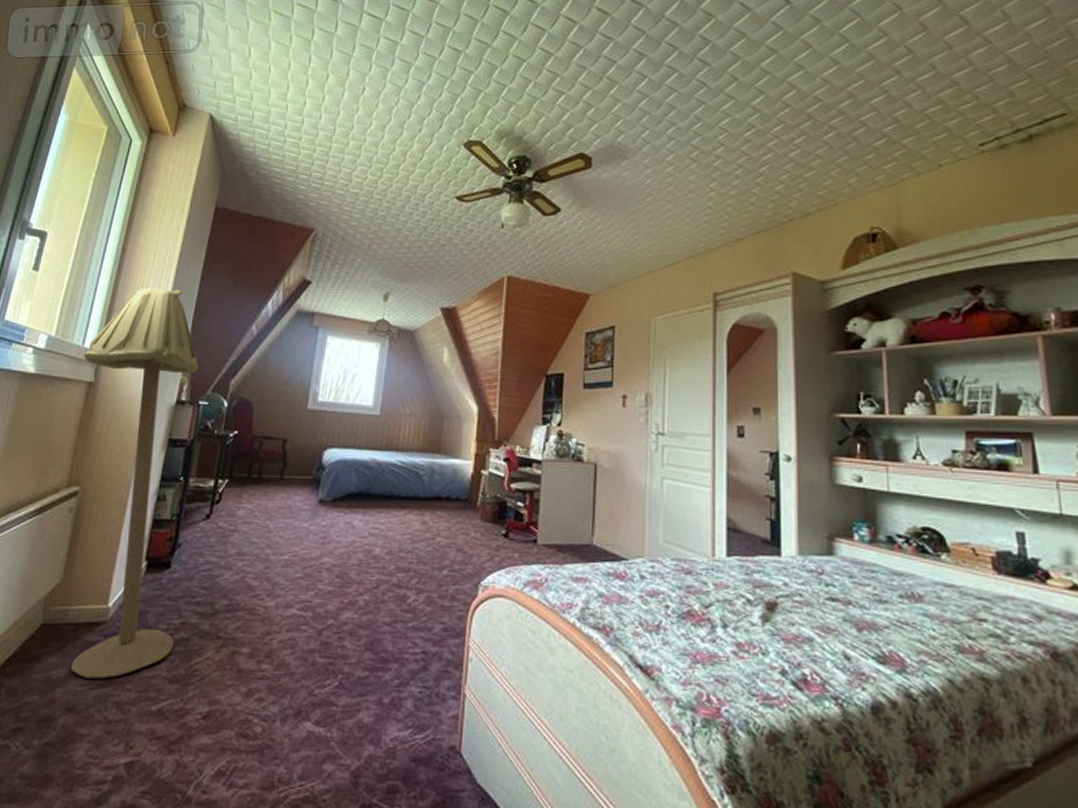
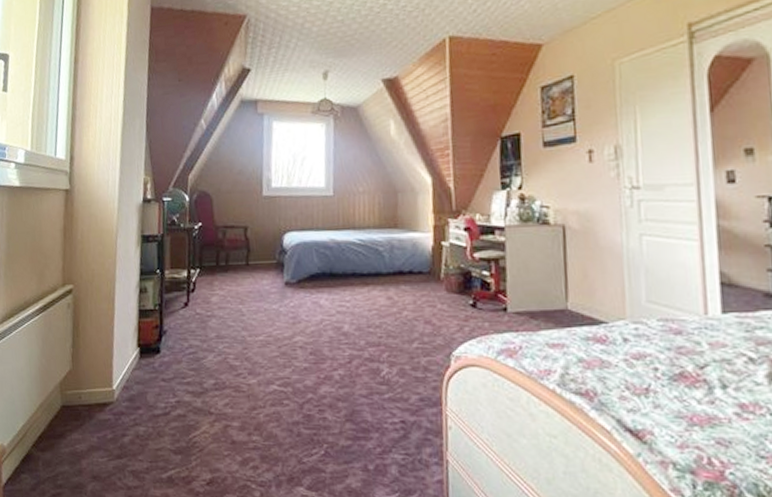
floor lamp: present [70,287,199,679] -> none [57,94,174,452]

